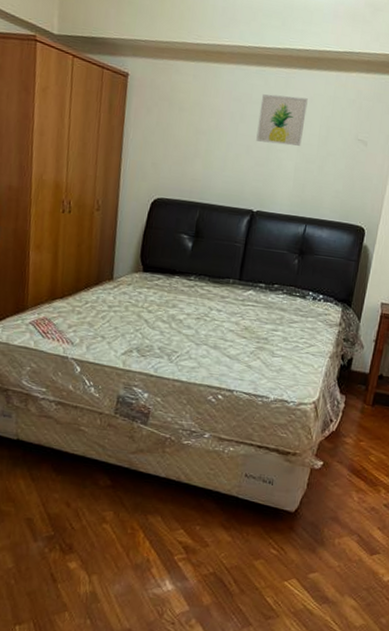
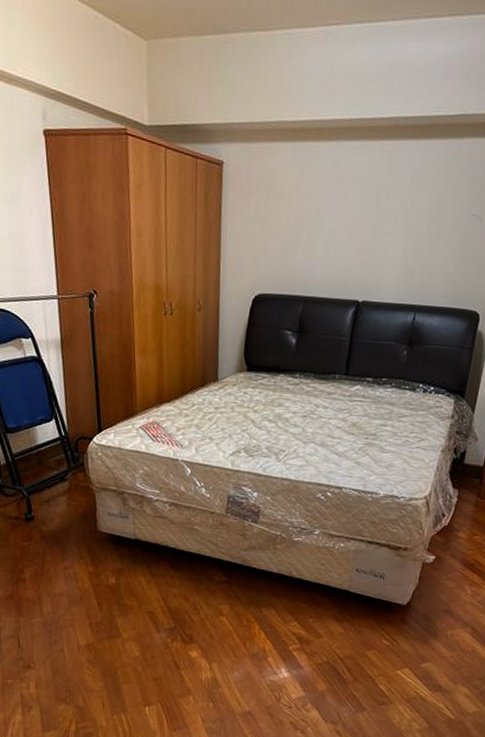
wall art: present [256,94,308,146] -> none [360,171,416,228]

